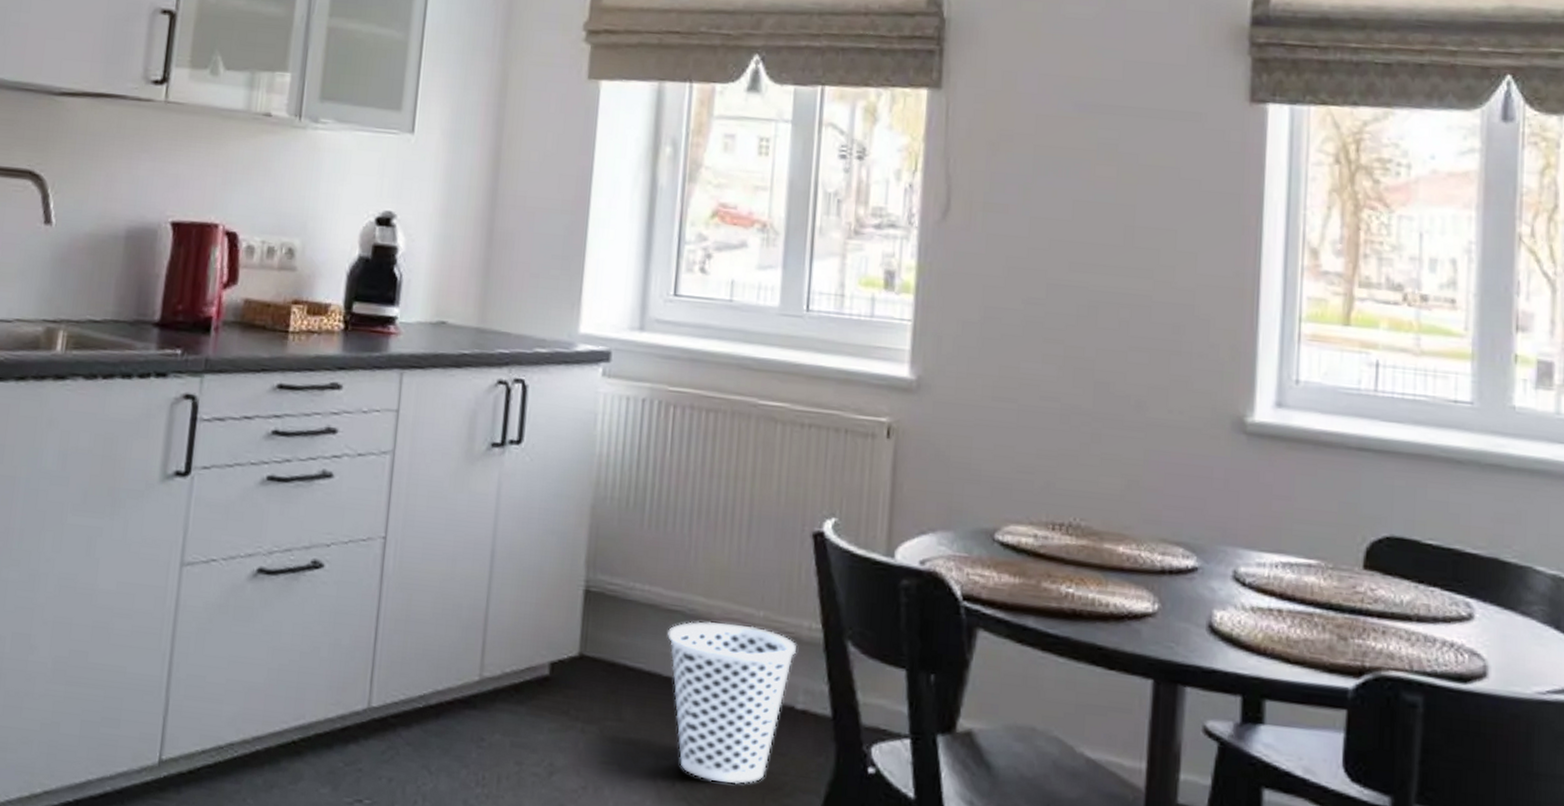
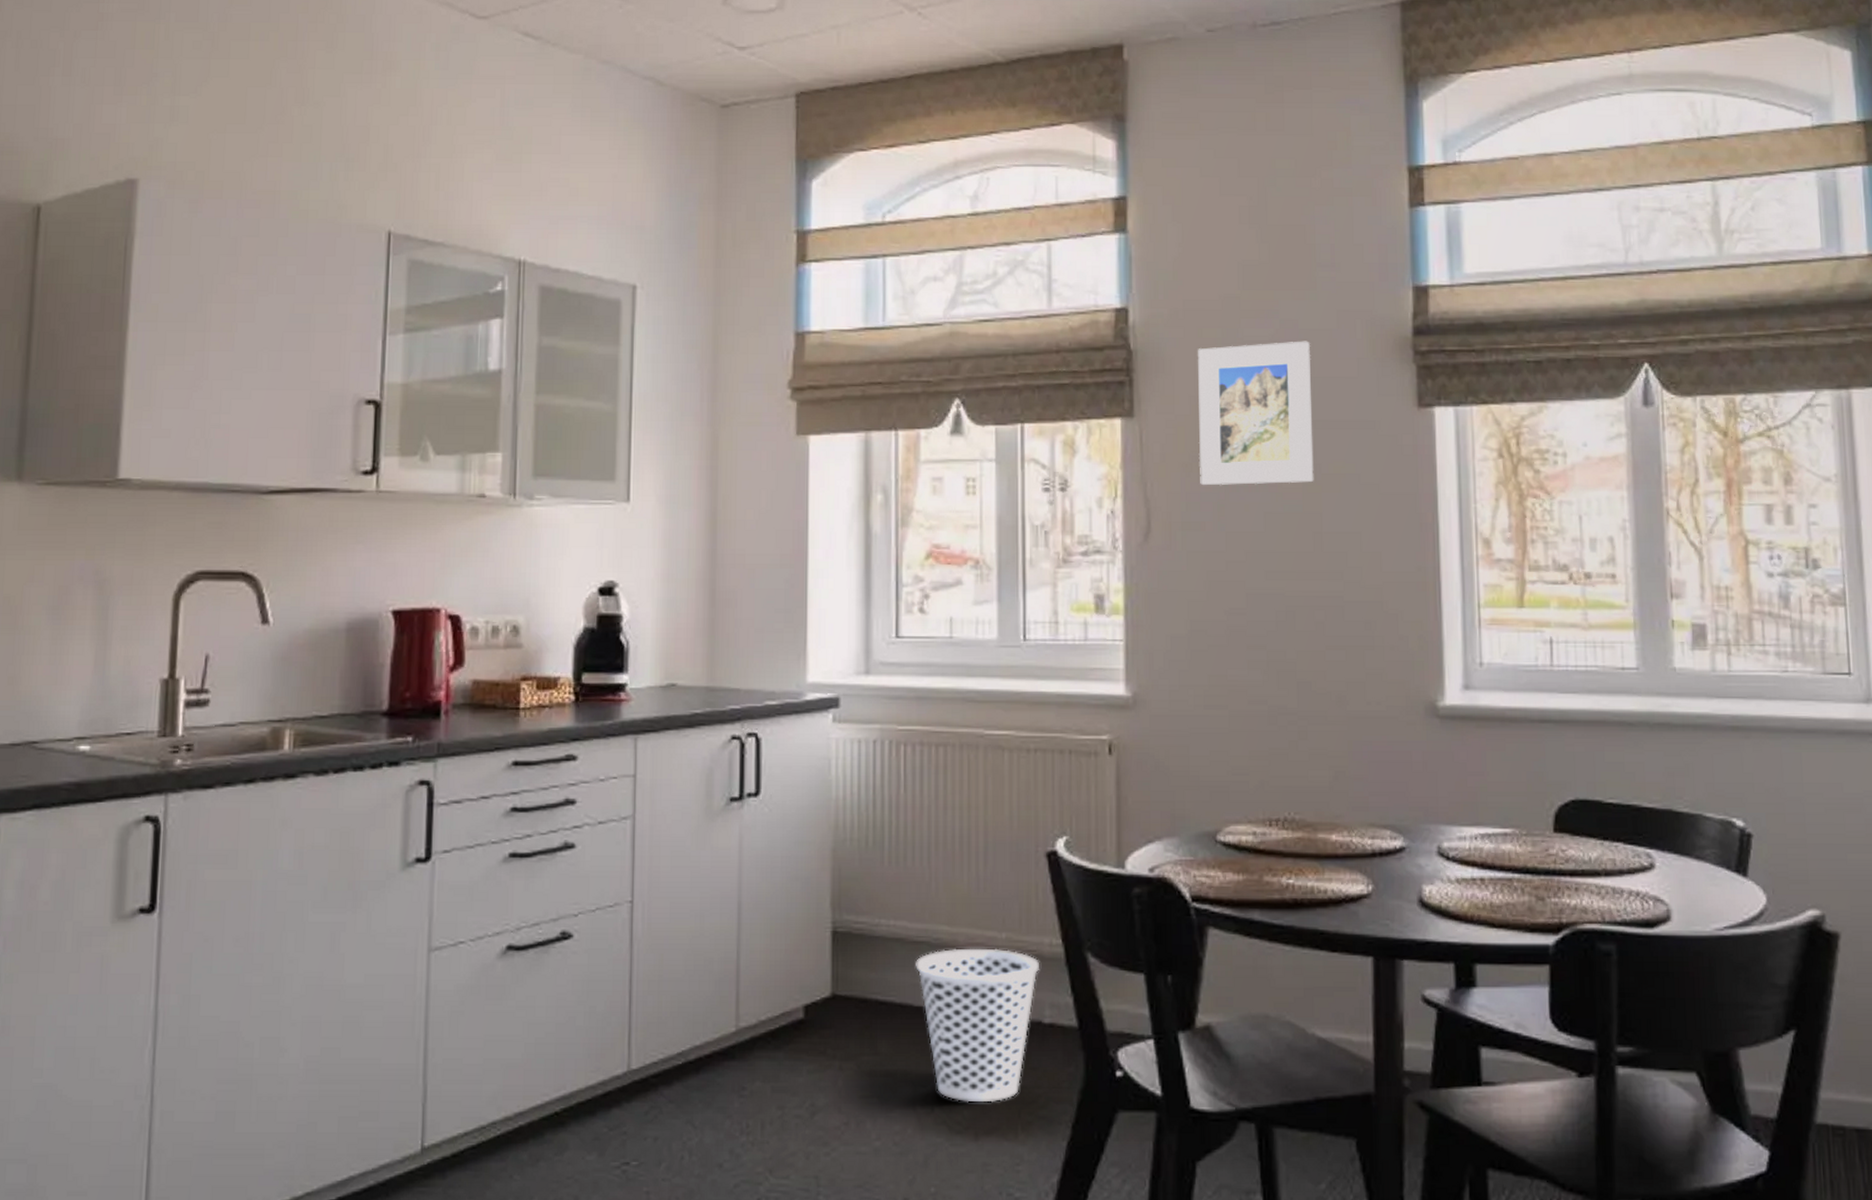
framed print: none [1006,21,1138,173] -> present [1198,341,1314,486]

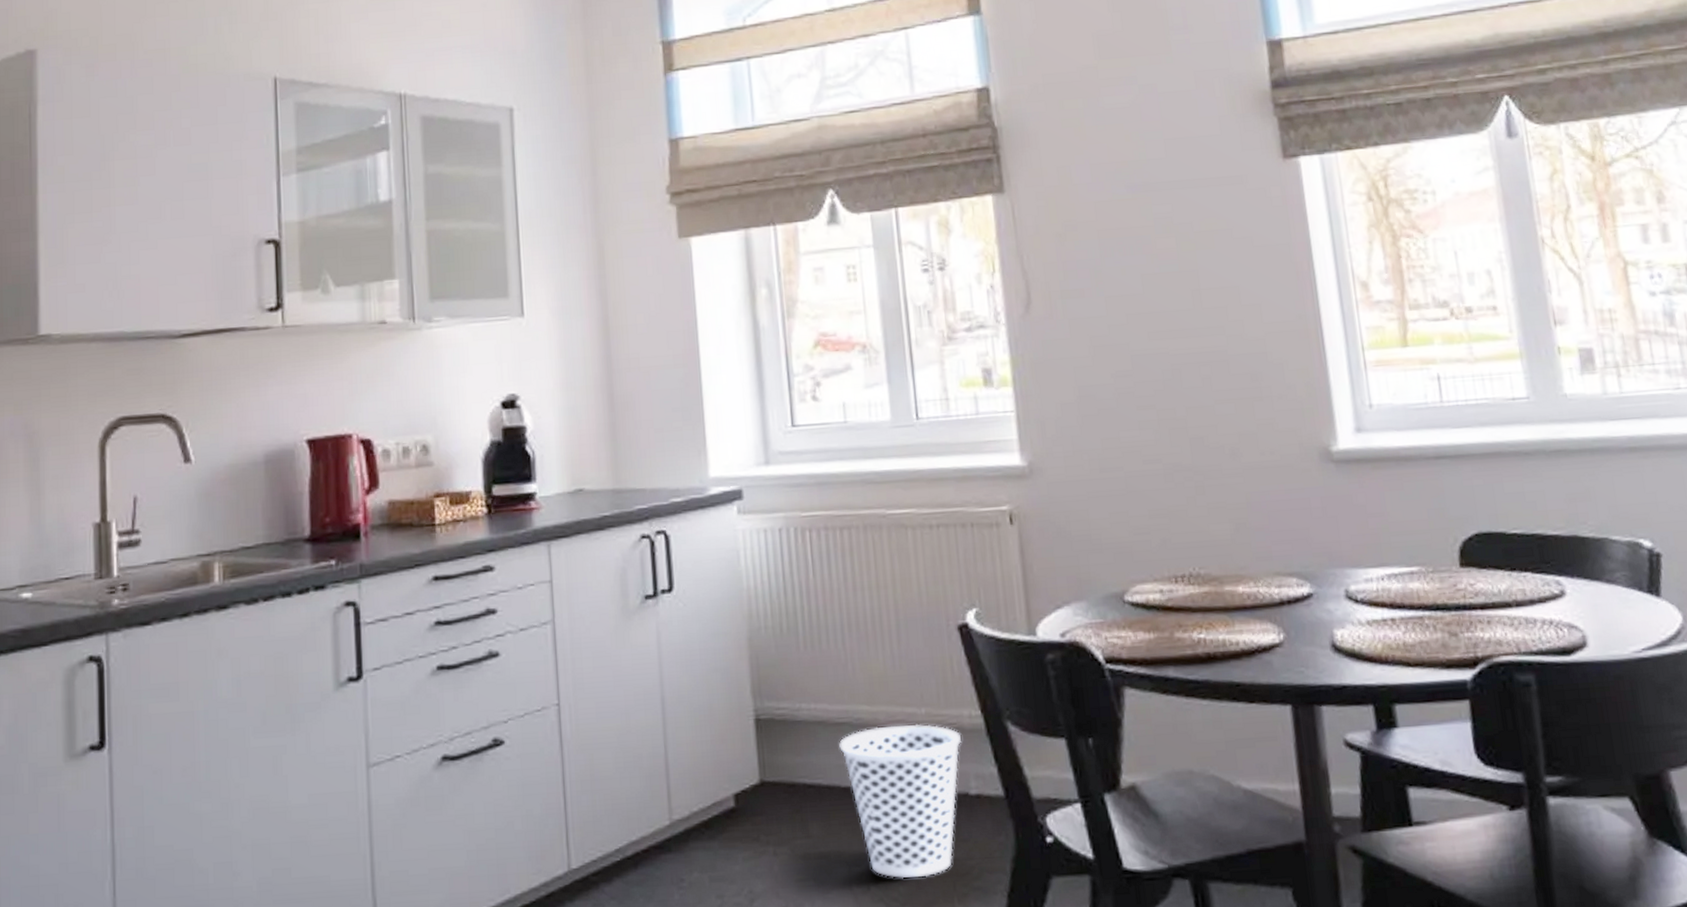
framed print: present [1198,341,1314,486] -> none [1061,103,1187,254]

